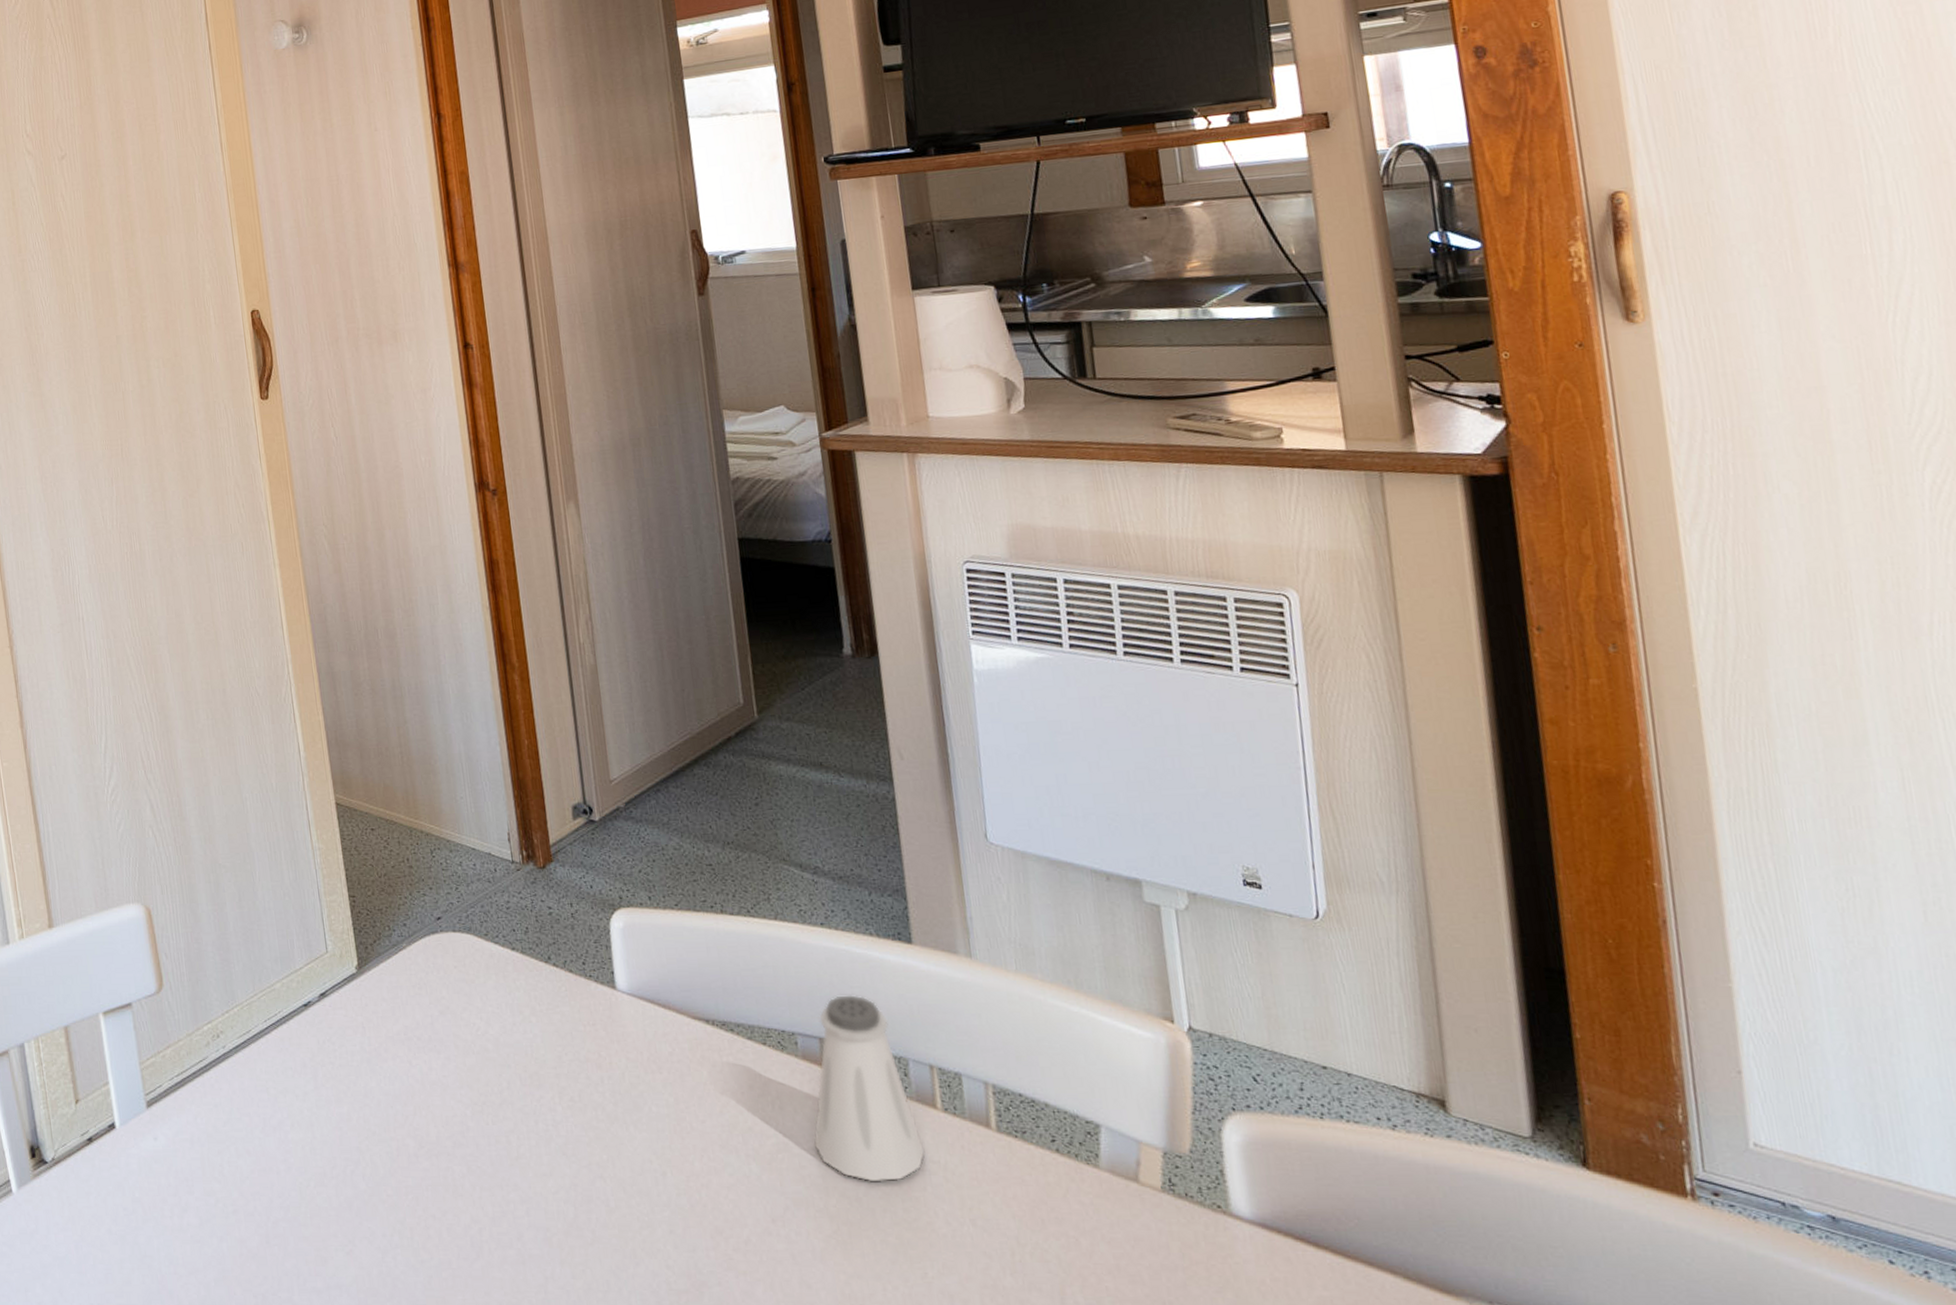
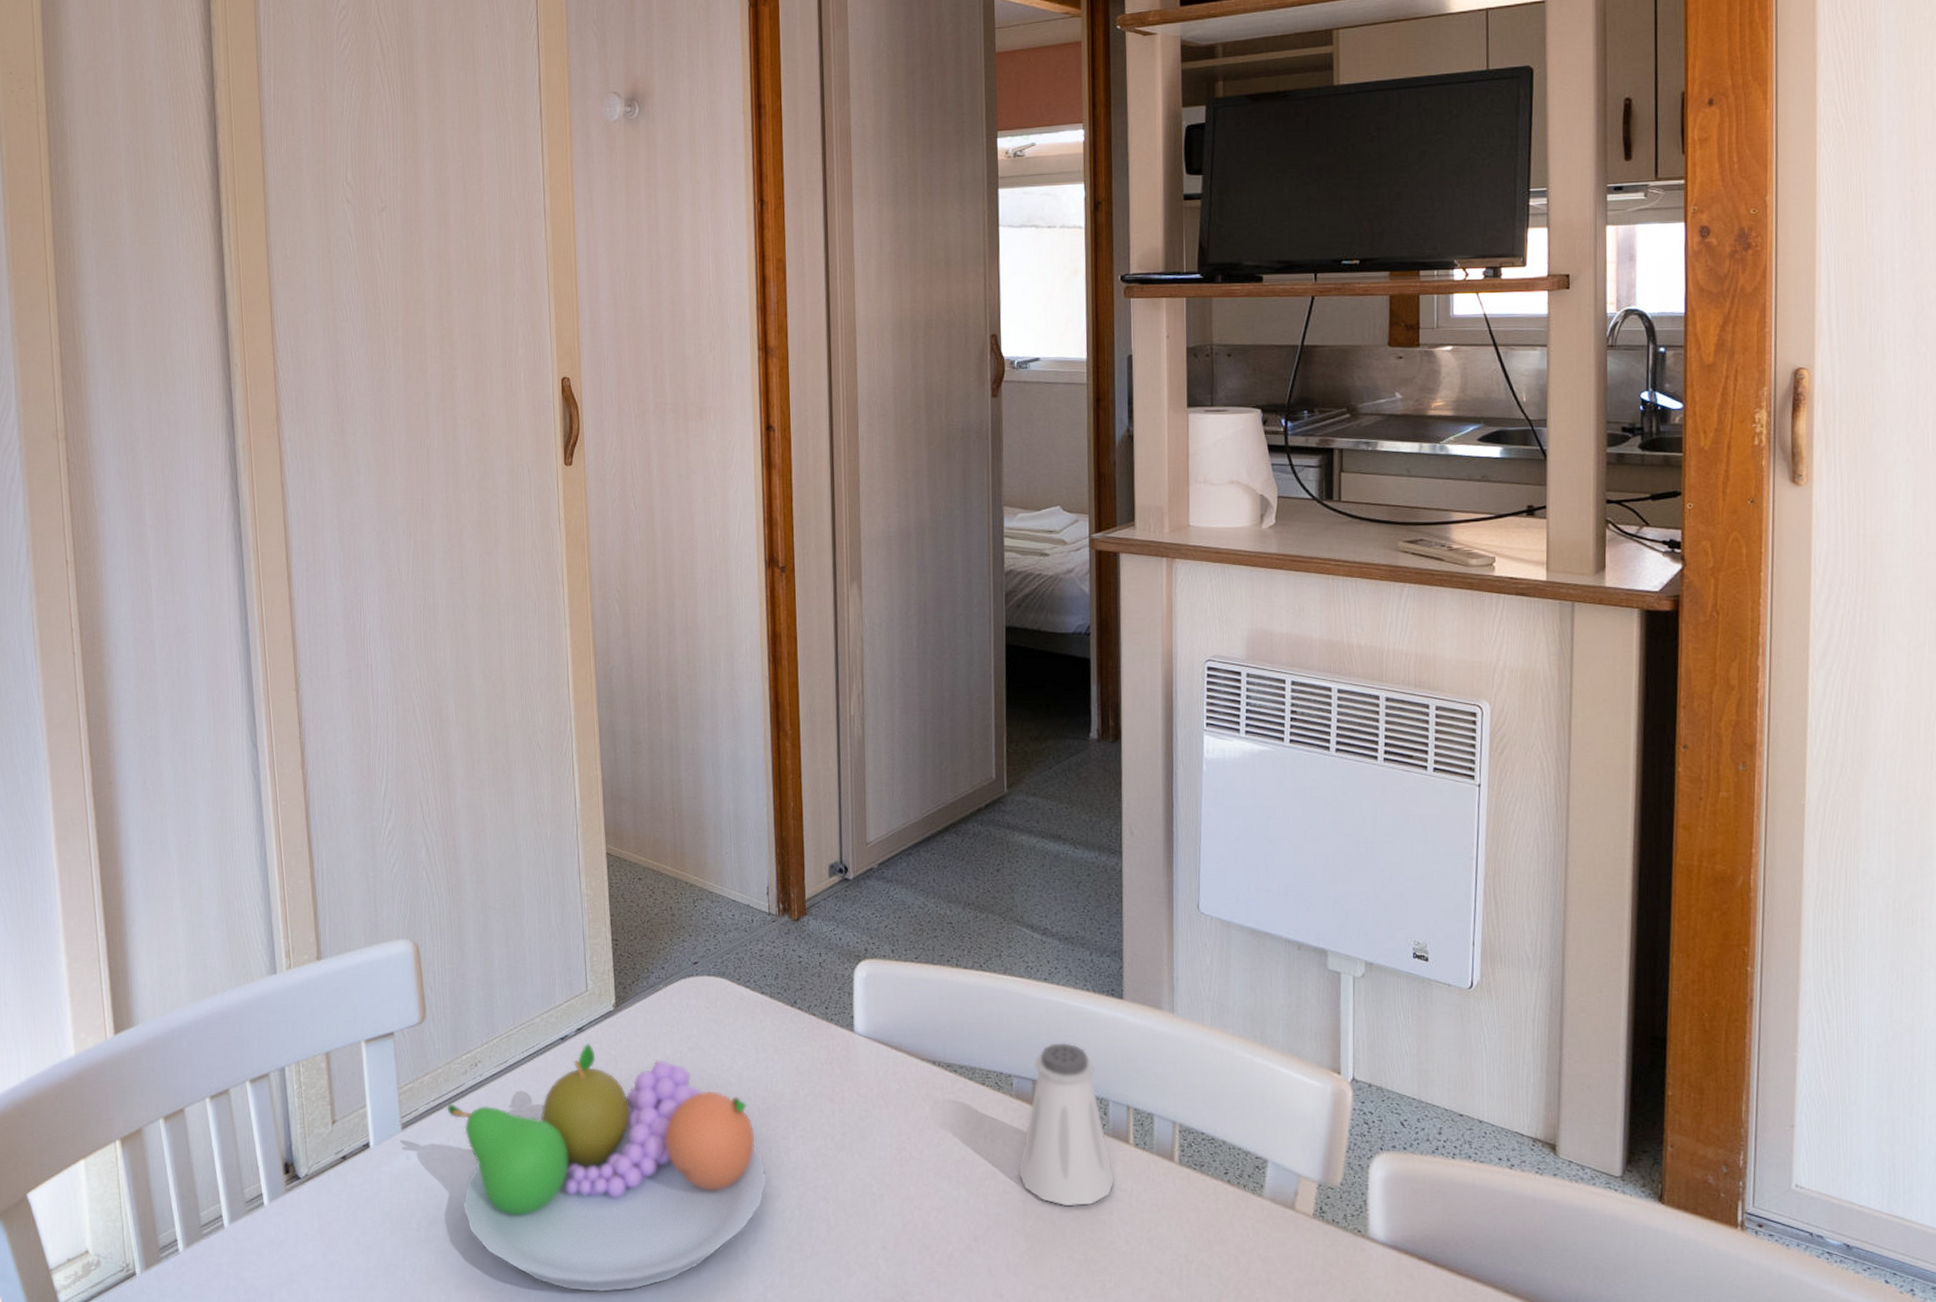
fruit bowl: none [191,1010,537,1286] -> present [447,1043,767,1293]

